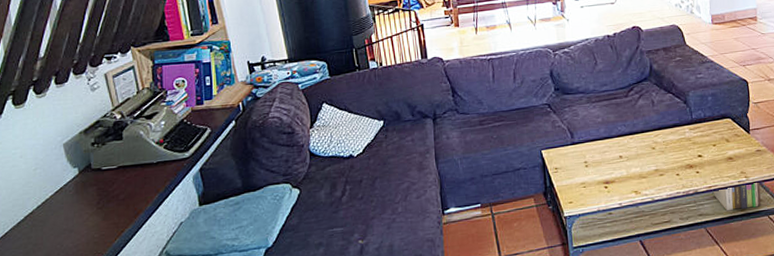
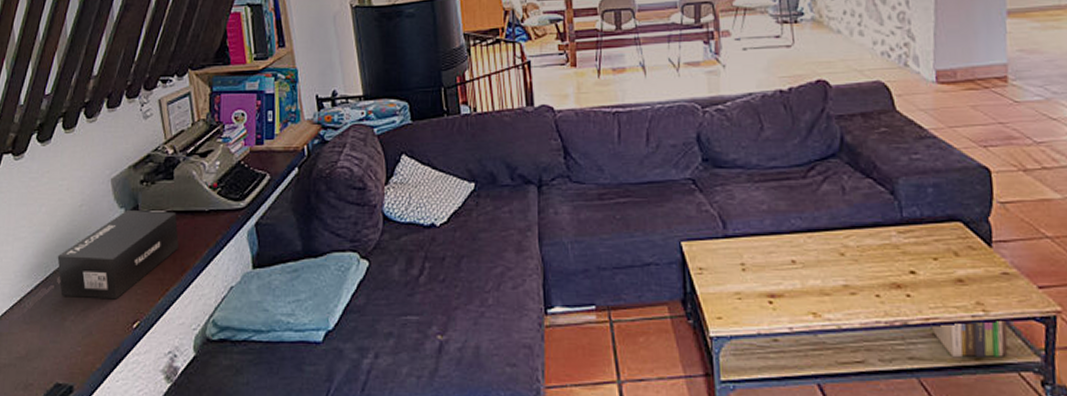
box: none [15,167,131,248] -> present [57,209,179,300]

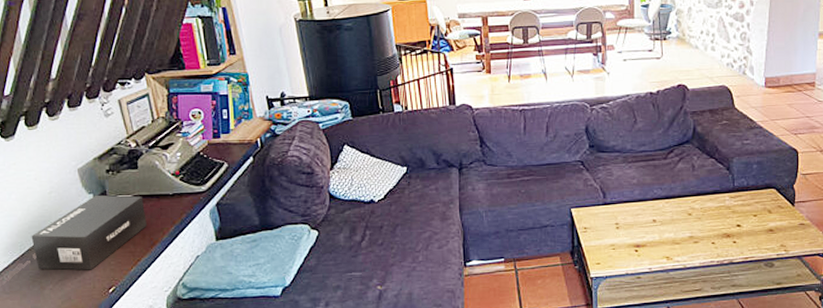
books: present [932,321,1008,358] -> none [750,257,800,284]

